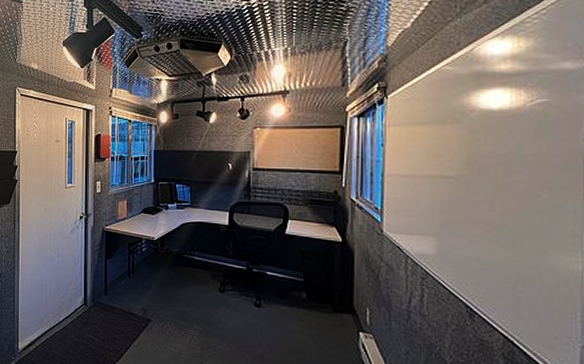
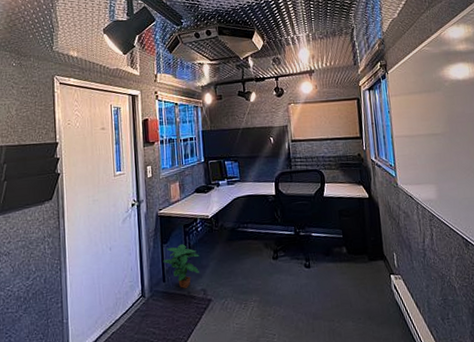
potted plant: none [106,262,142,305] -> present [163,244,199,289]

